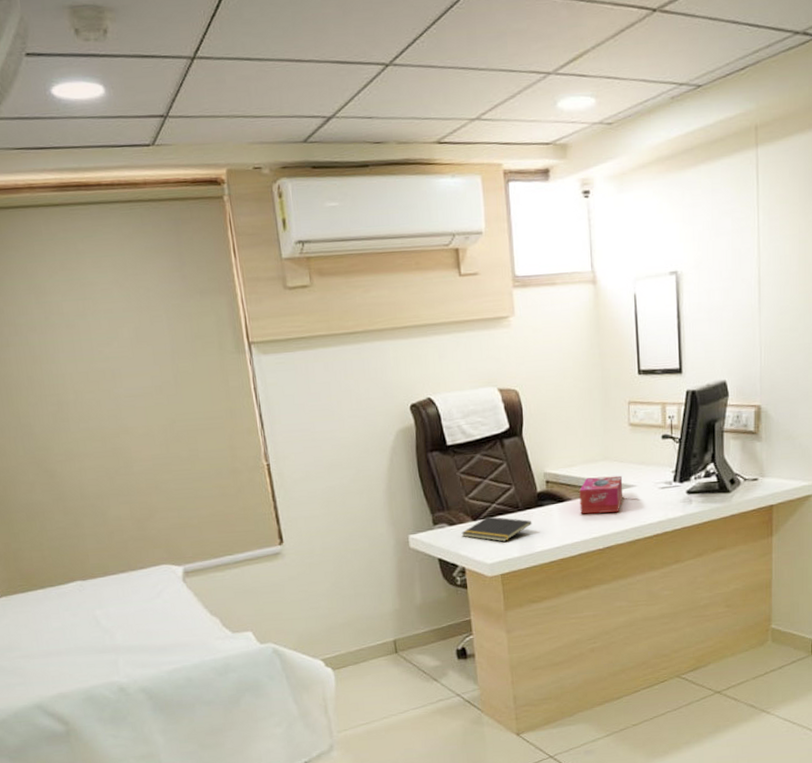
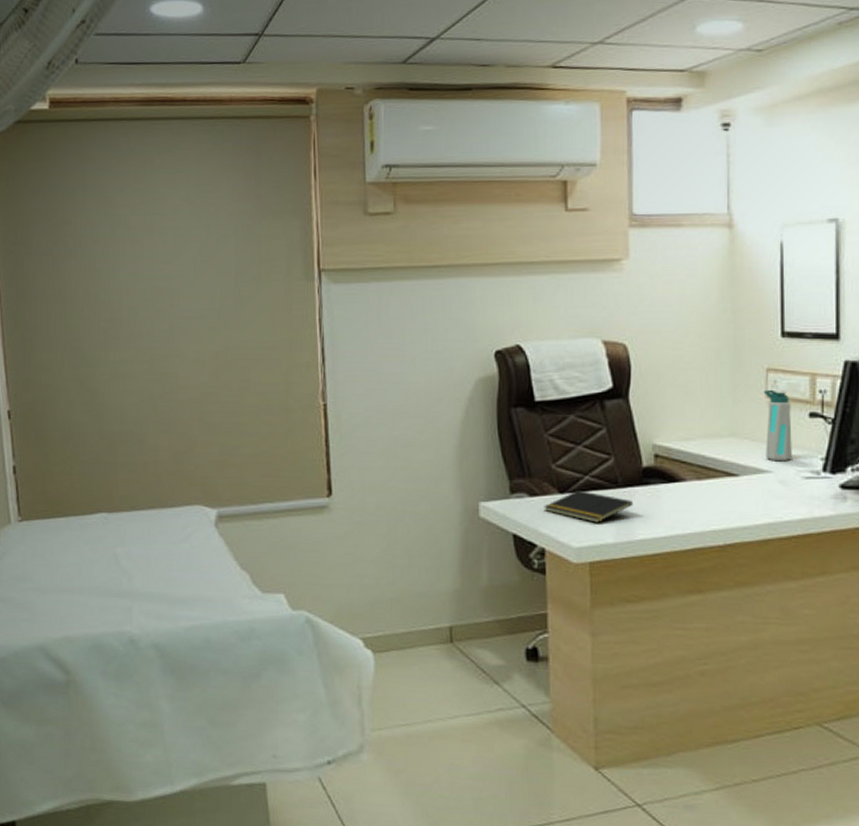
tissue box: present [579,475,623,514] -> none [696,456,755,503]
water bottle: none [627,419,650,477] -> present [763,389,792,462]

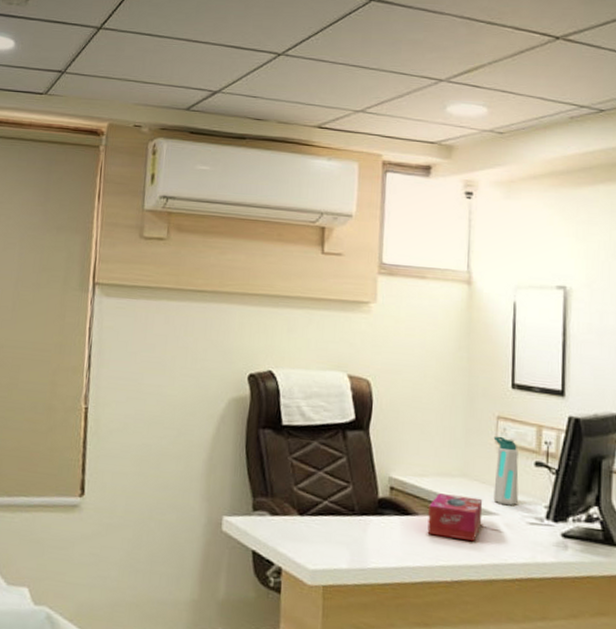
notepad: present [544,490,634,523] -> none [283,514,368,548]
tissue box: none [696,456,755,503] -> present [427,493,483,542]

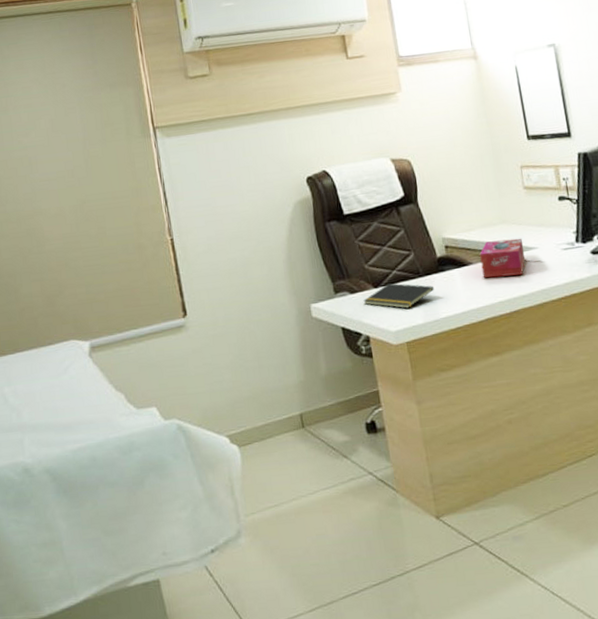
notepad: none [283,514,368,548] -> present [363,283,435,309]
water bottle: present [493,436,519,506] -> none [521,182,551,239]

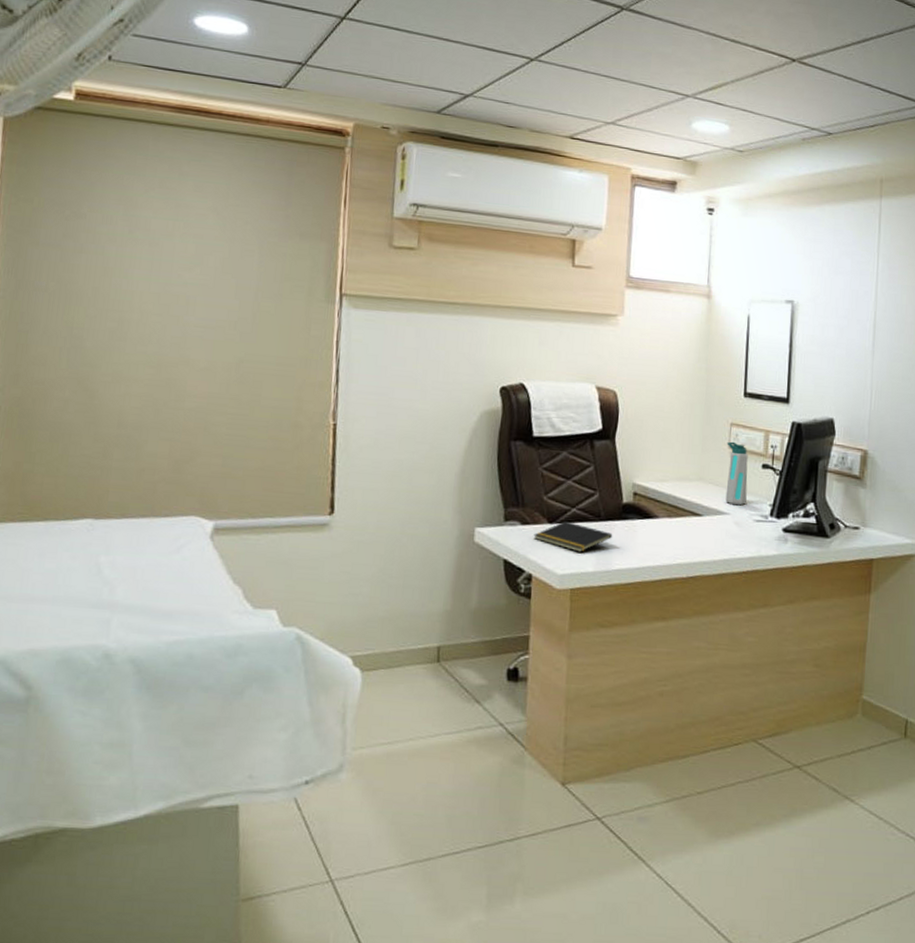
tissue box: present [479,238,526,278] -> none [666,497,716,540]
water bottle: none [521,182,551,239] -> present [725,441,748,506]

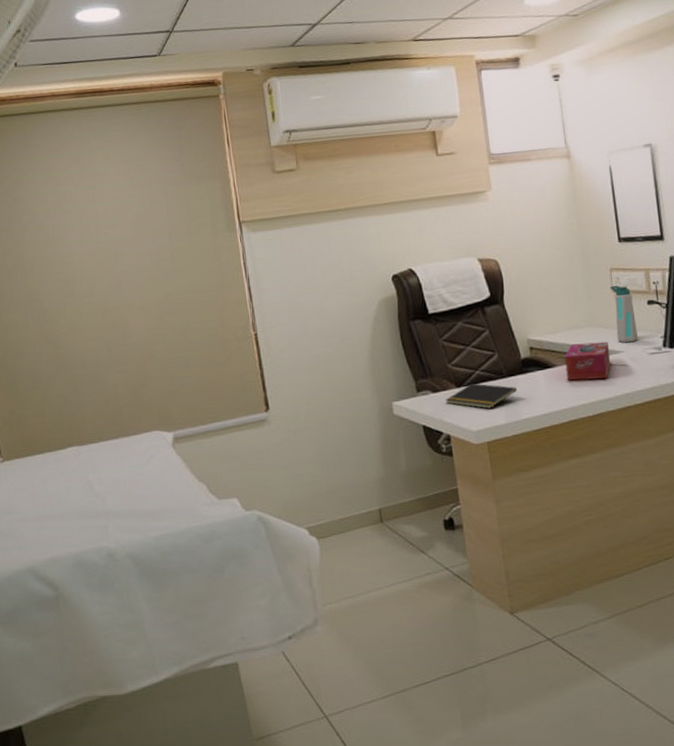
tissue box: none [666,497,716,540] -> present [564,341,611,381]

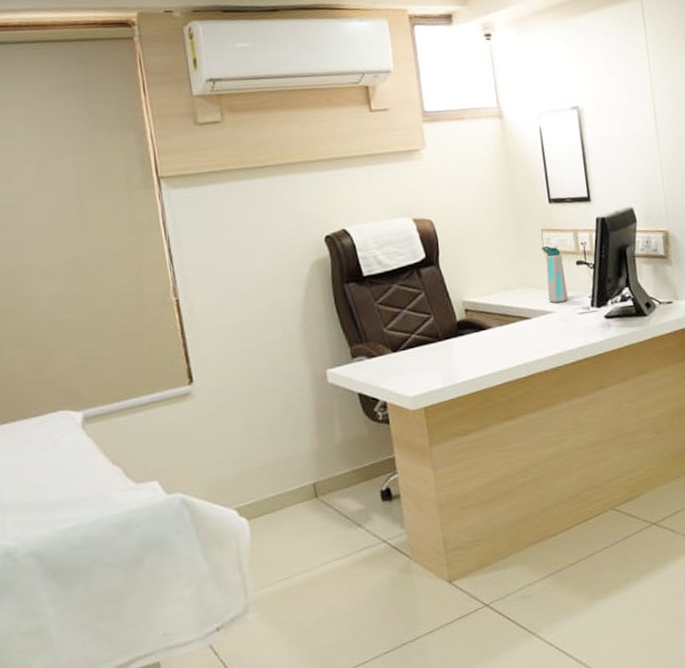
notepad: present [445,383,518,409] -> none [381,347,454,374]
tissue box: present [564,341,611,381] -> none [499,302,543,342]

